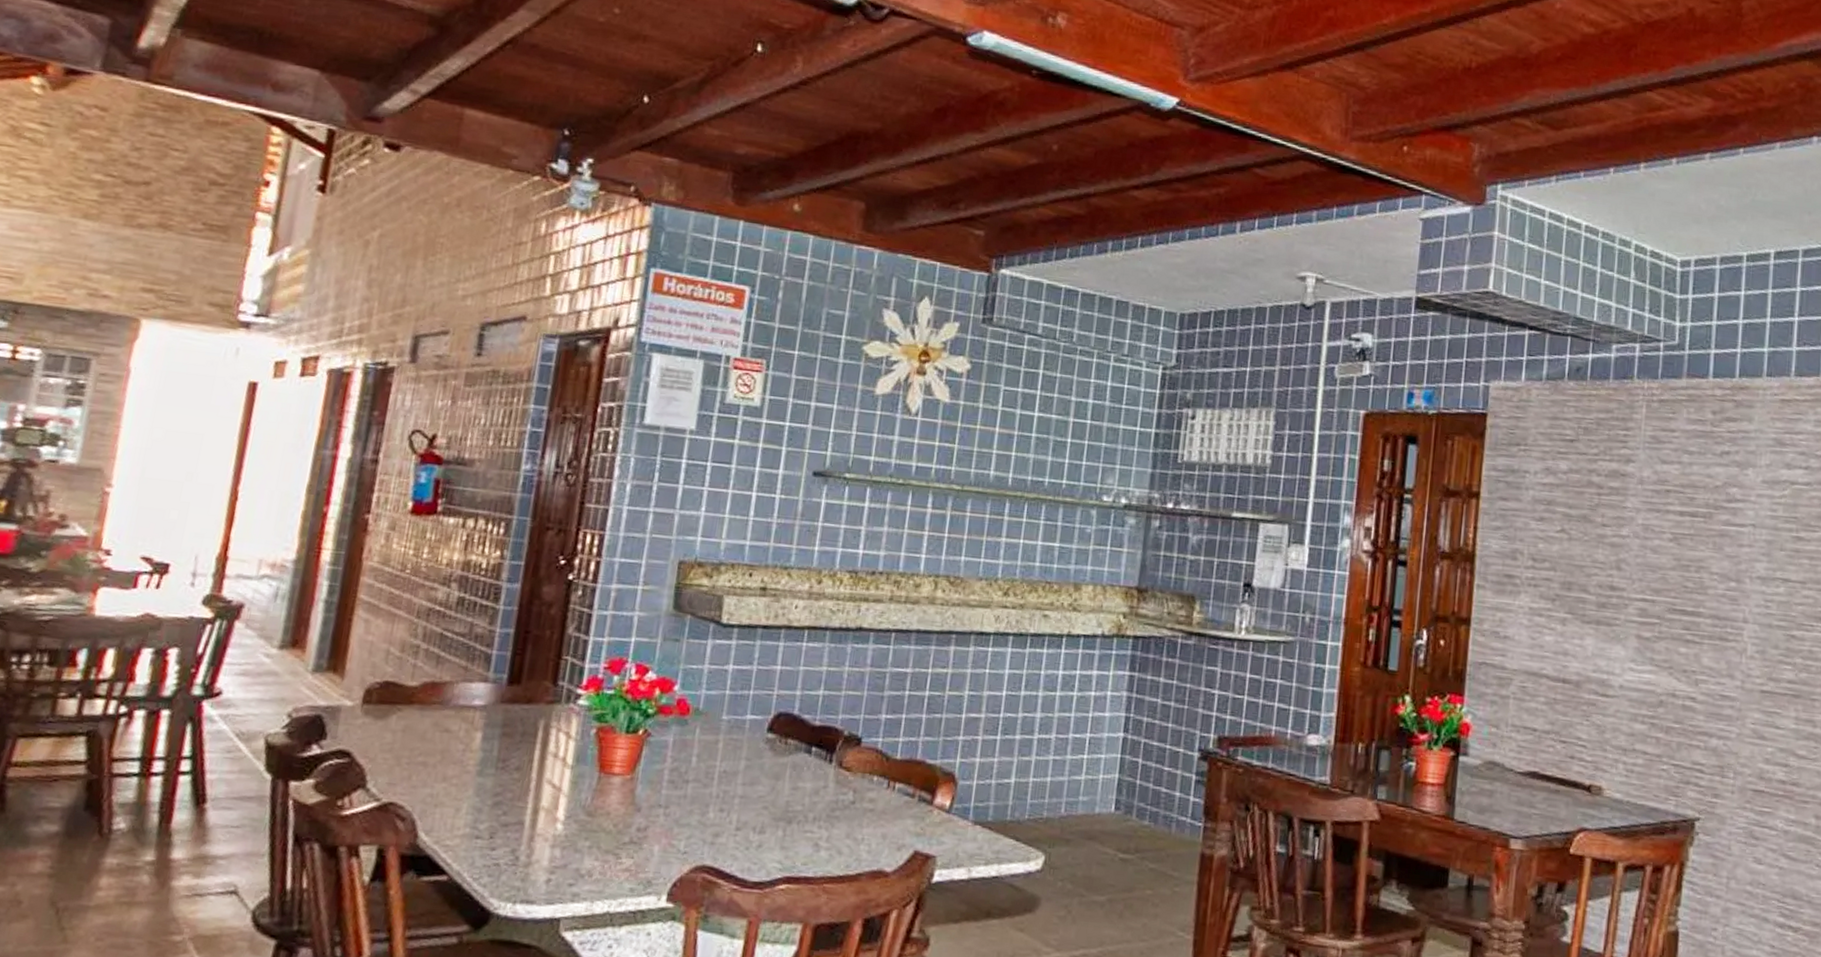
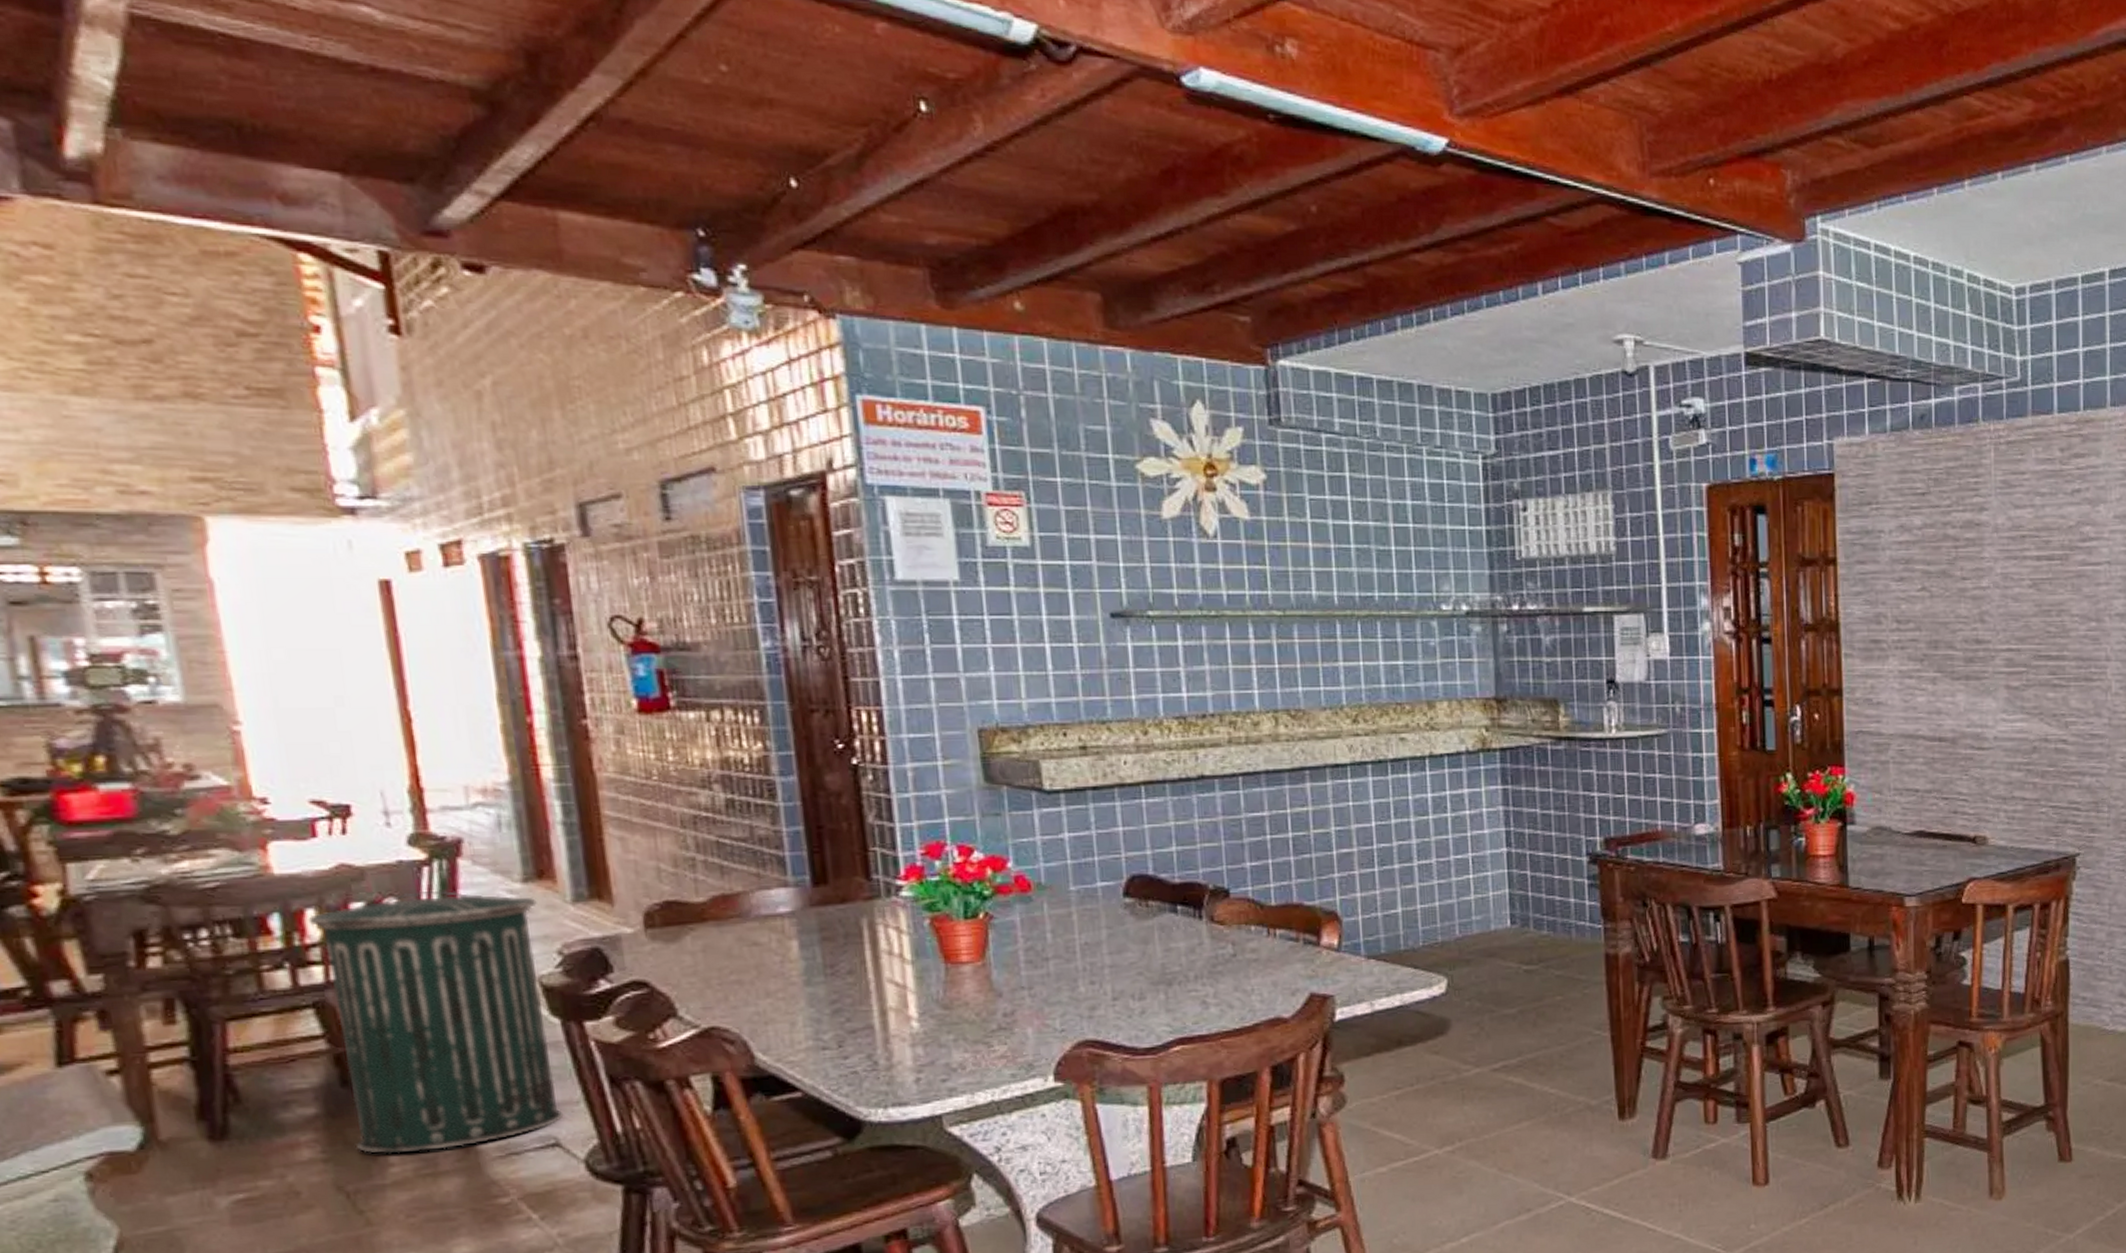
trash can: none [78,645,285,882] -> present [308,890,564,1154]

